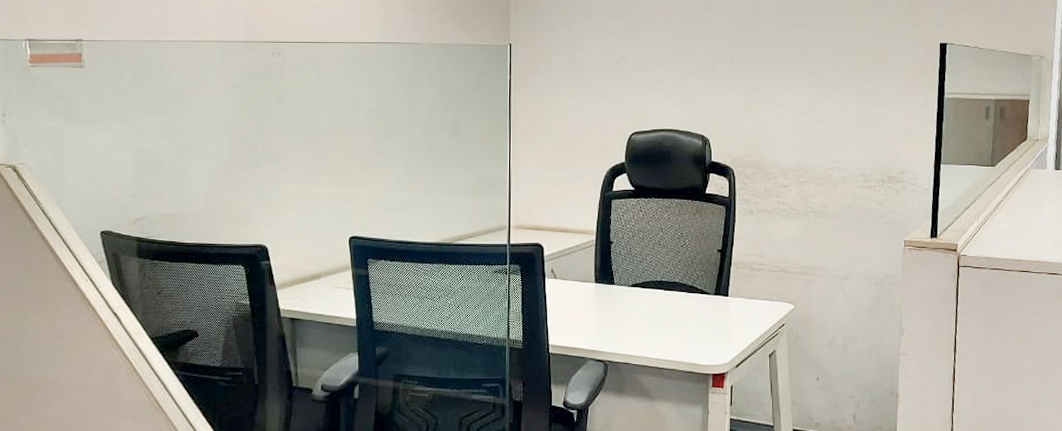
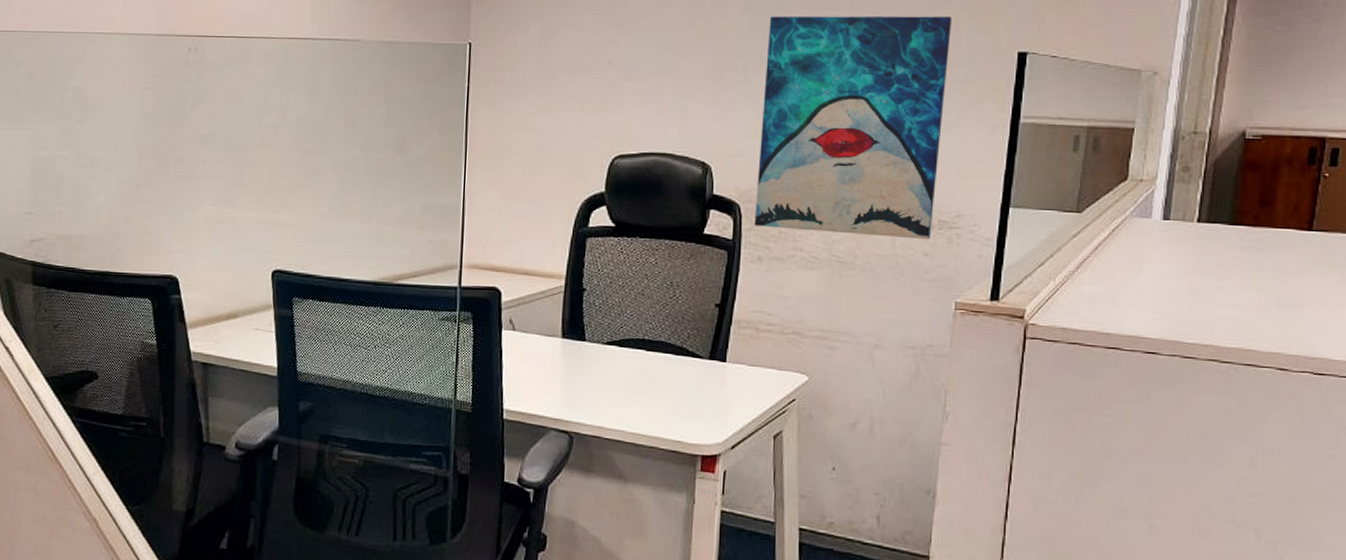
wall art: none [745,16,889,192] -> present [754,15,953,240]

